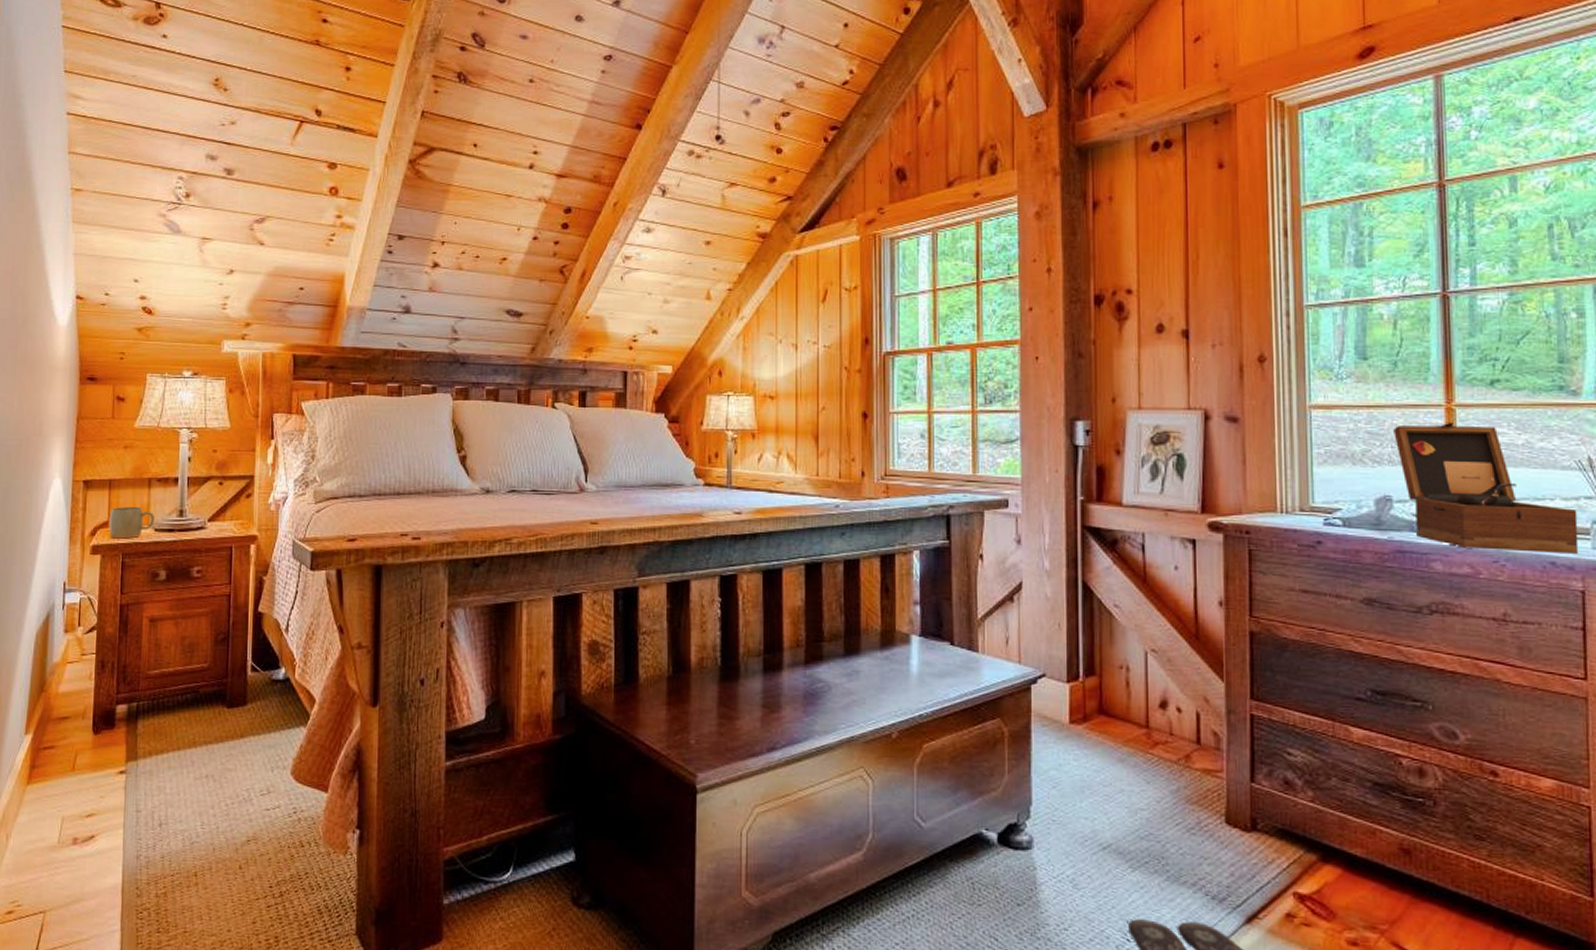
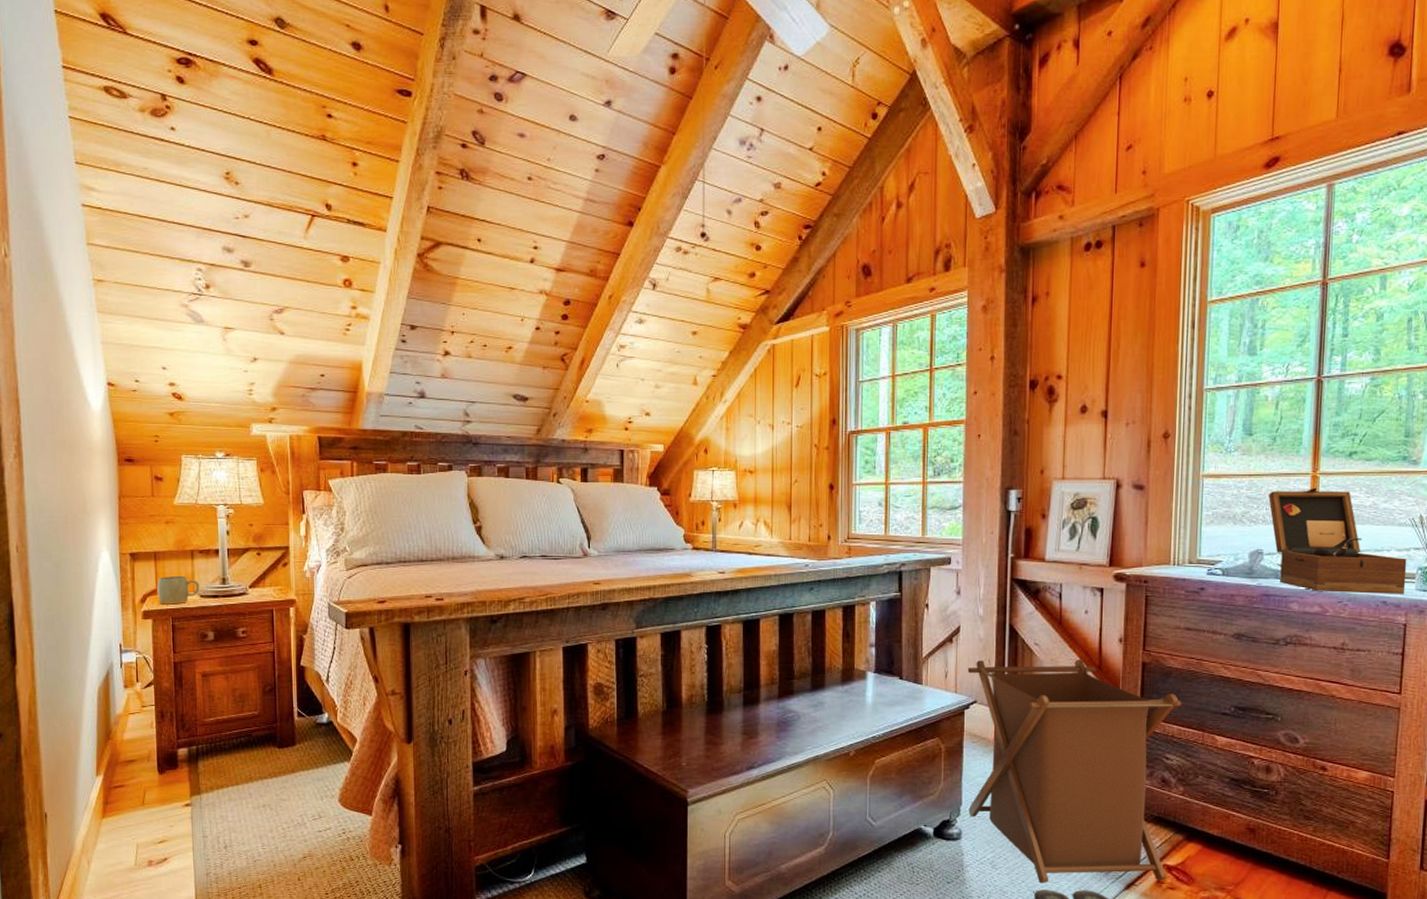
laundry basket: none [1032,624,1304,913] -> present [967,660,1182,883]

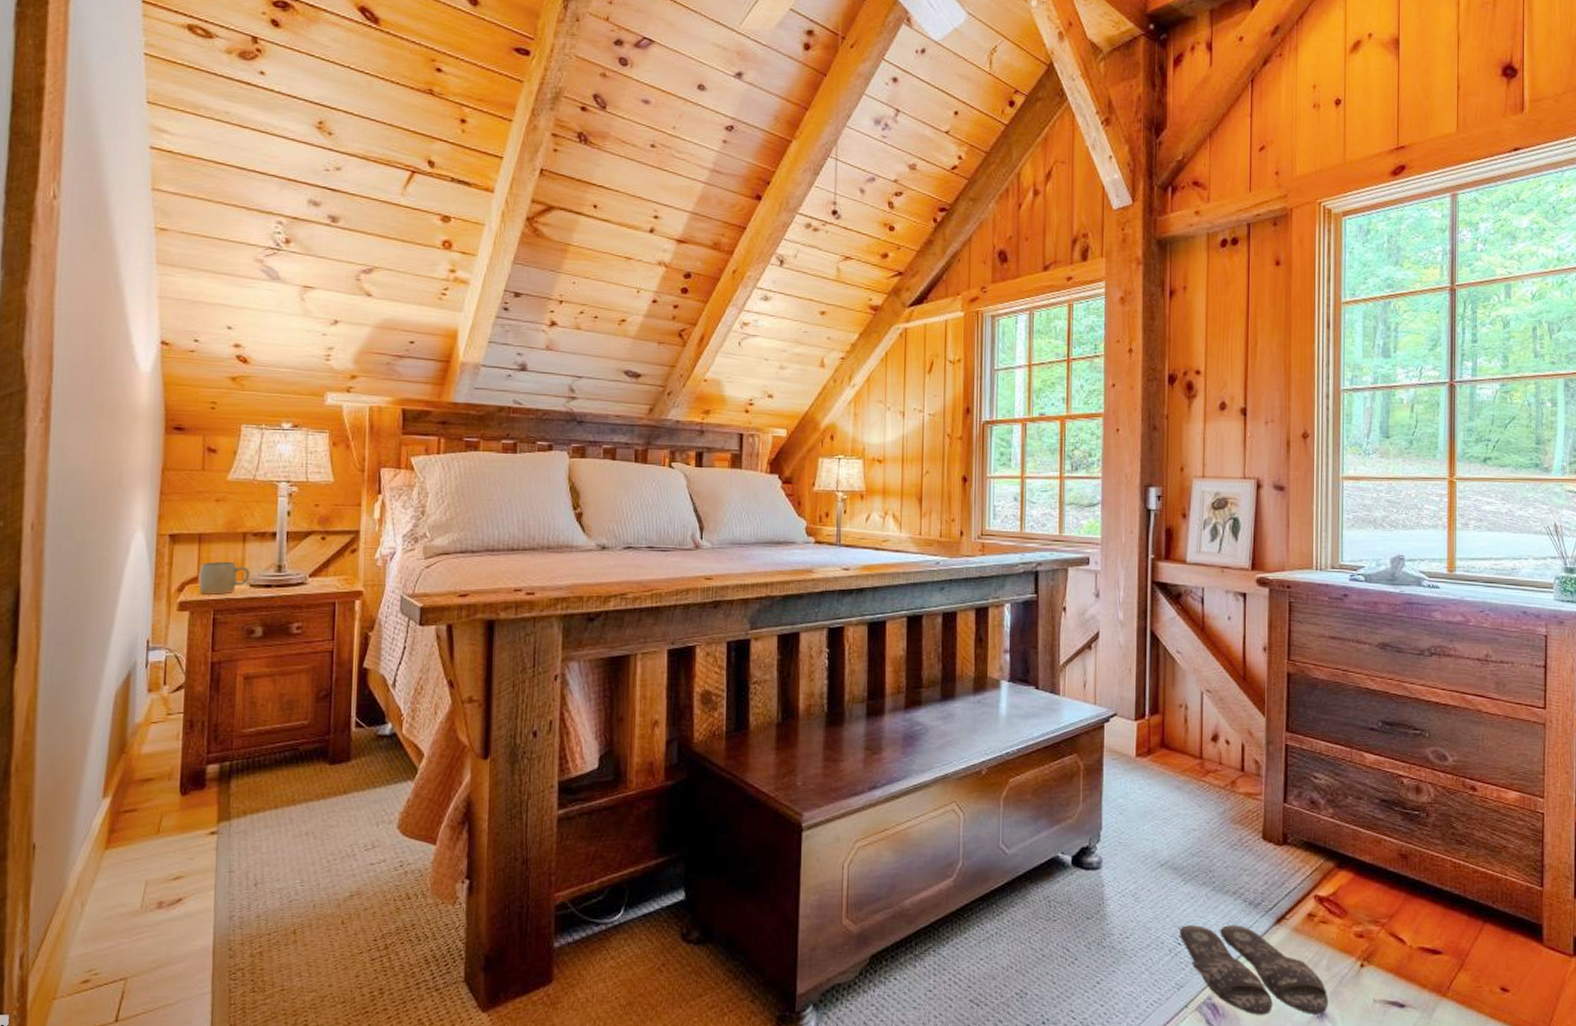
laundry basket: present [967,660,1182,883] -> none [1107,669,1329,917]
wooden box: present [1268,487,1407,595] -> none [1408,492,1544,605]

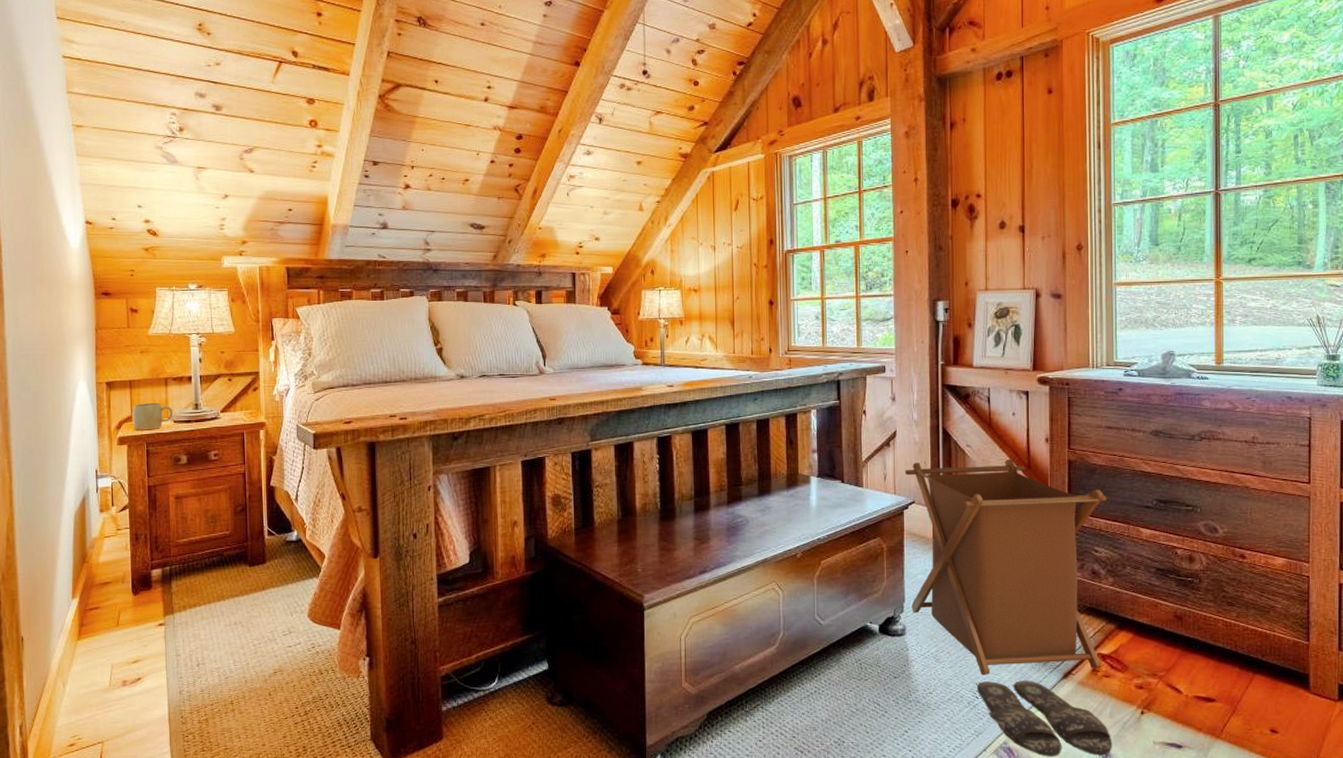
laundry basket: none [1107,669,1329,917] -> present [905,459,1108,675]

